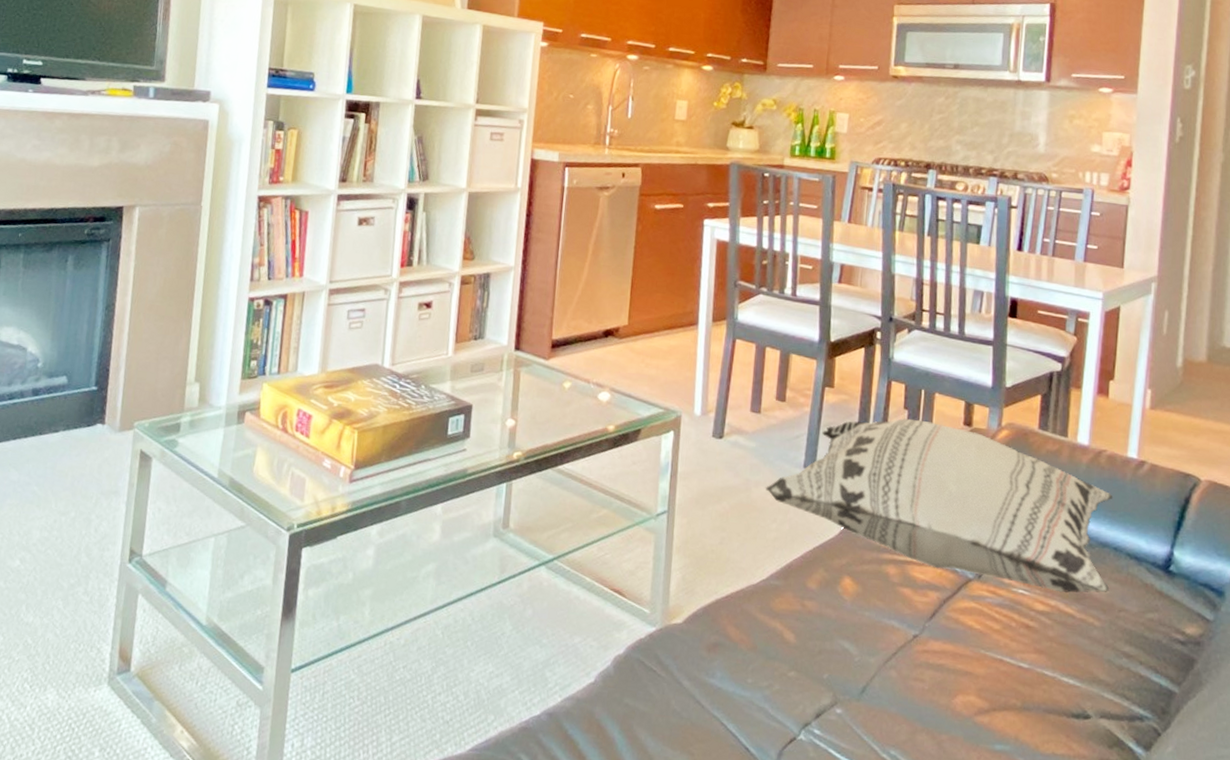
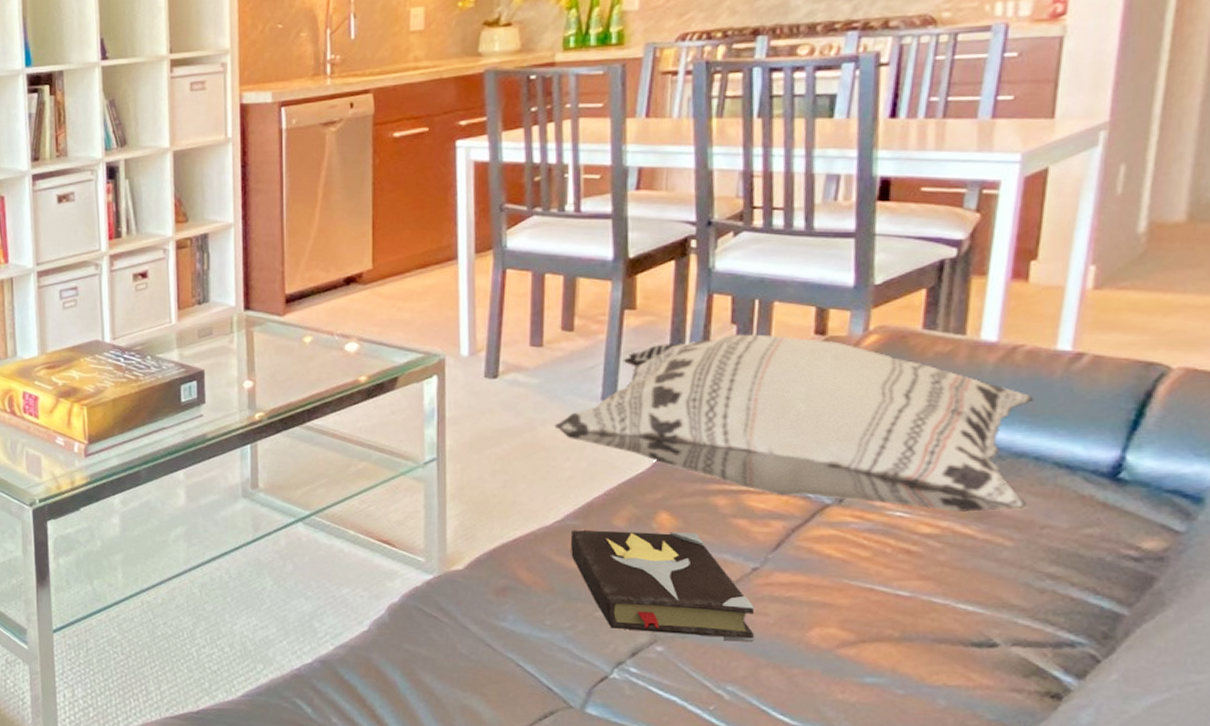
hardback book: none [772,590,914,707] -> present [571,530,755,641]

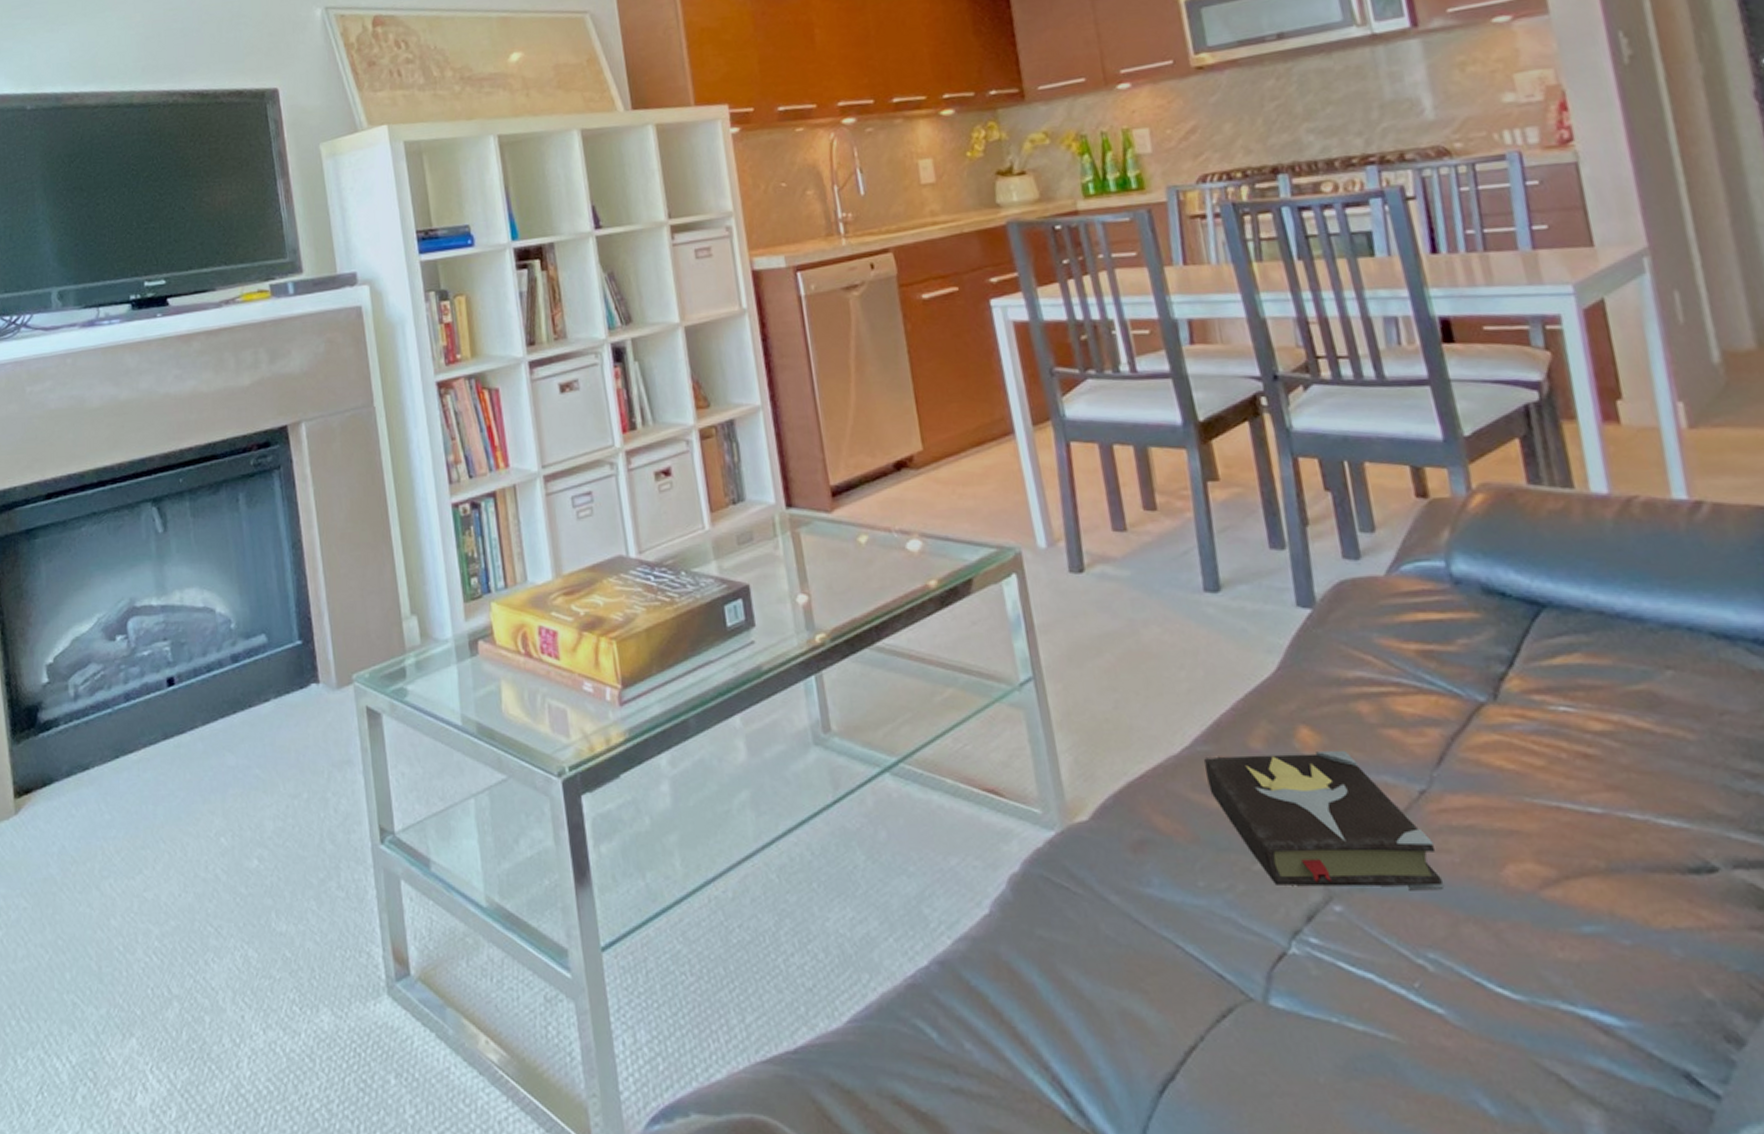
decorative pillow: present [555,334,1035,512] -> none [1158,501,1698,702]

